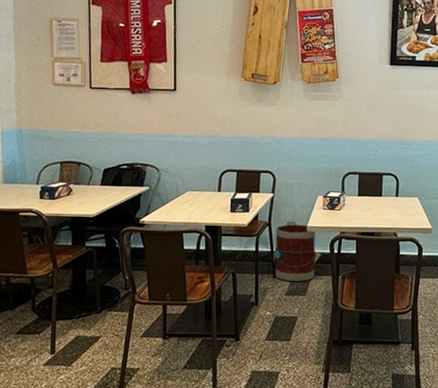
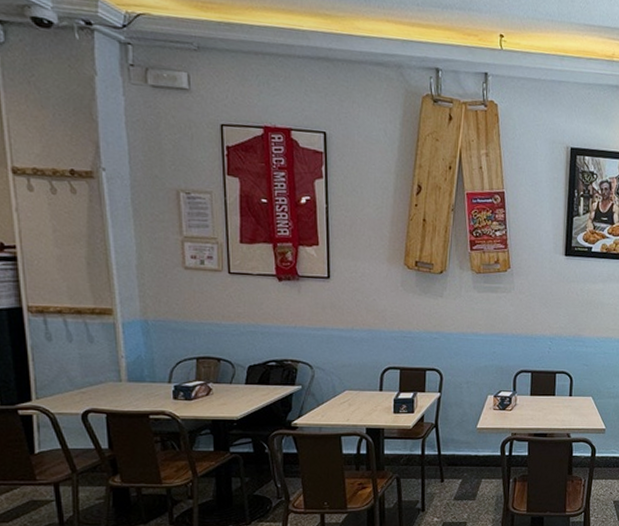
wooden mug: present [273,221,321,281] -> none [440,422,491,485]

